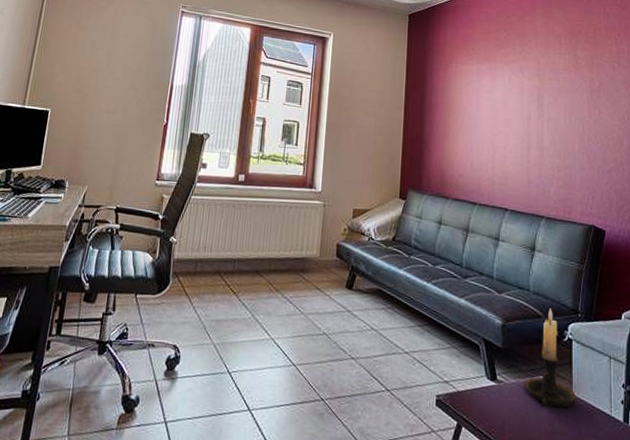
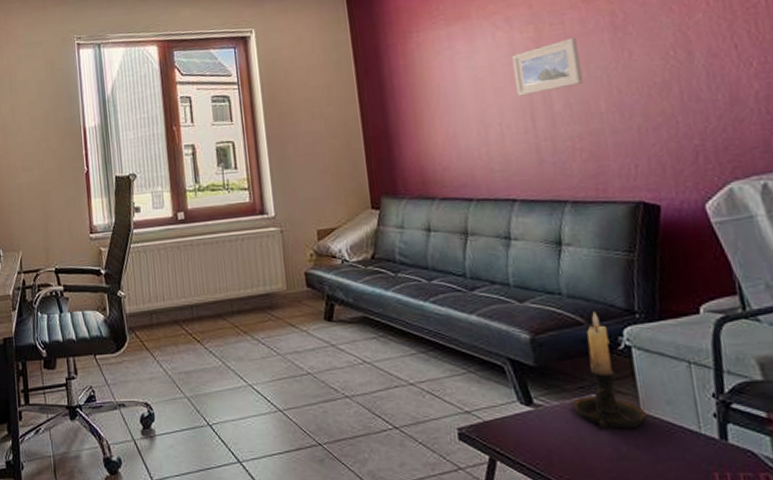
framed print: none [520,92,566,129] -> present [512,38,583,97]

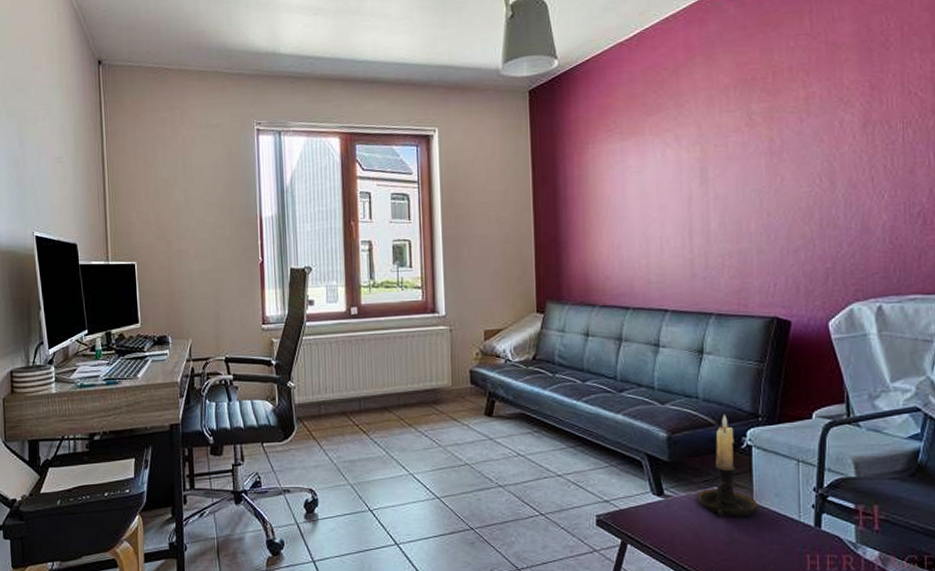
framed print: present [512,38,583,97] -> none [678,160,738,213]

